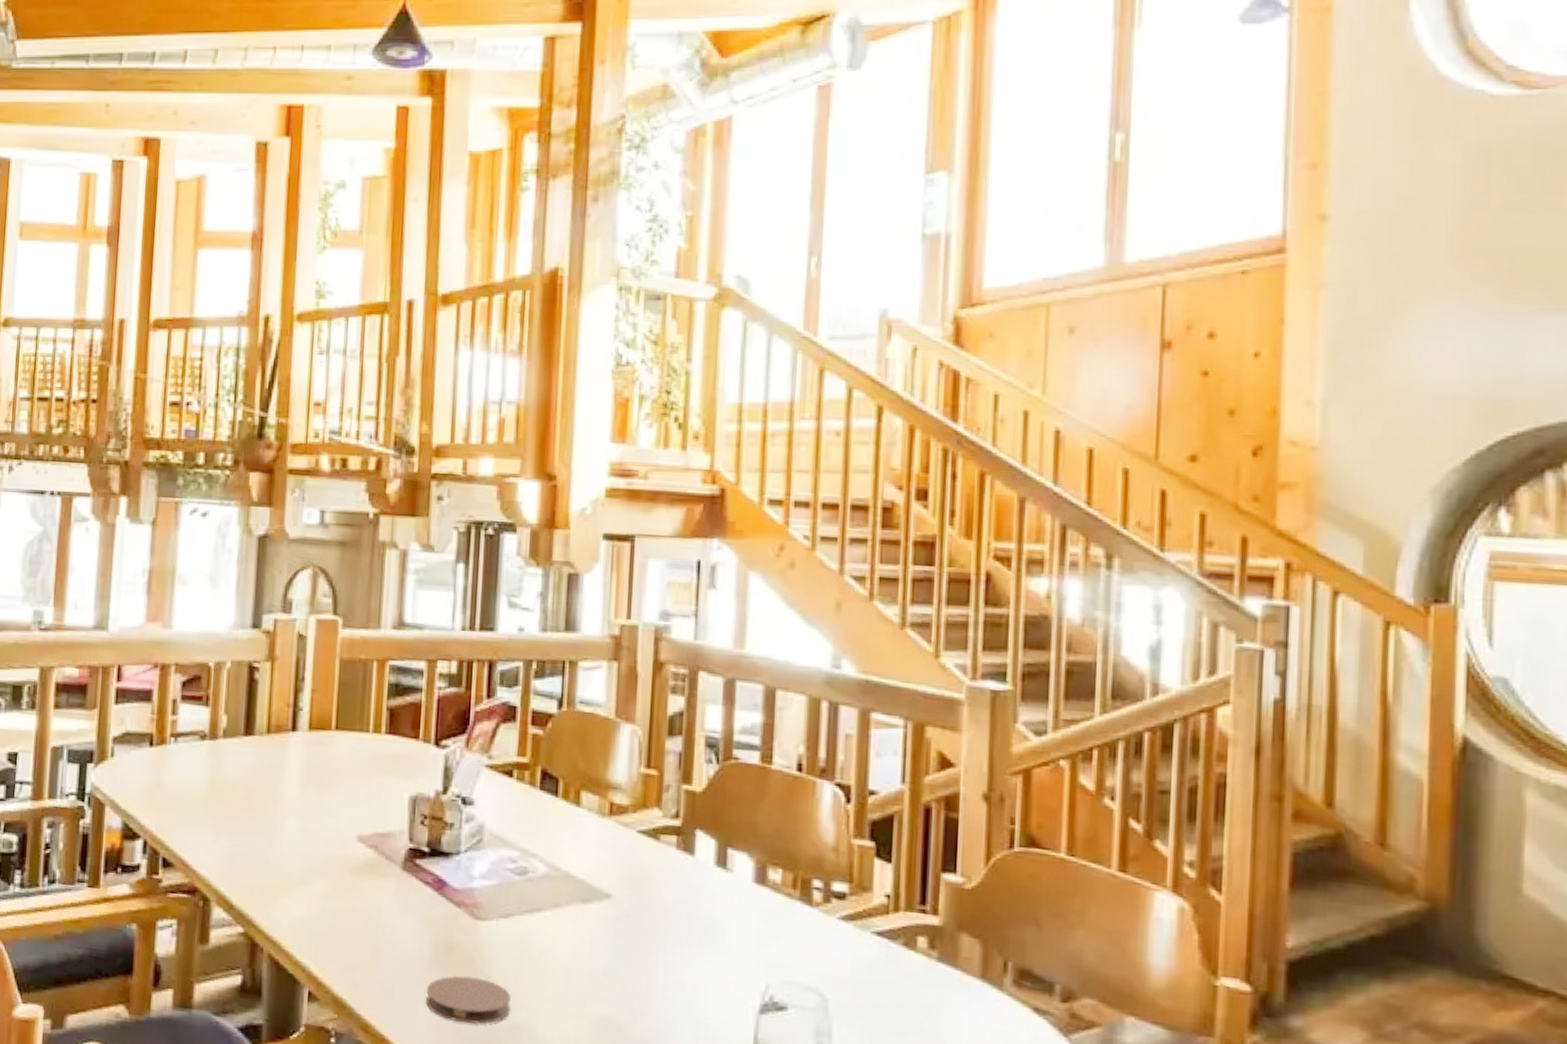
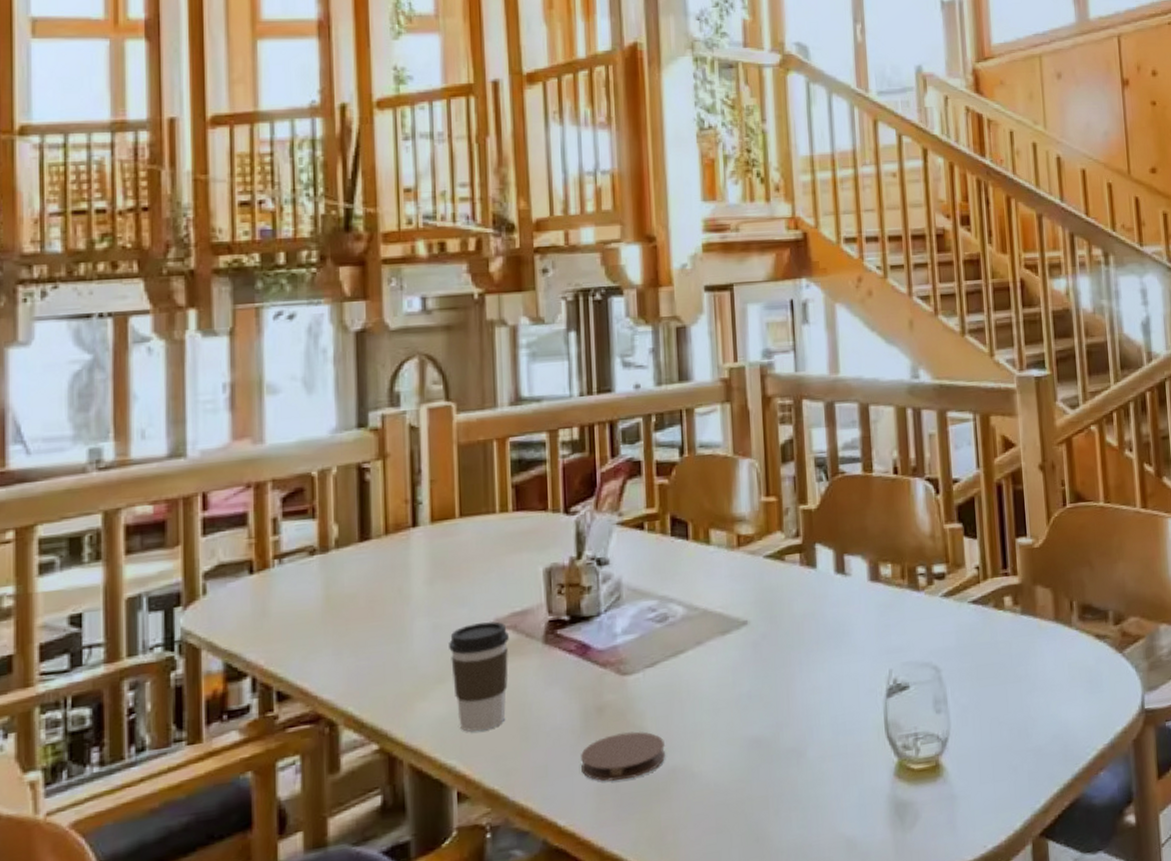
coffee cup: none [314,835,370,940] -> present [449,621,509,732]

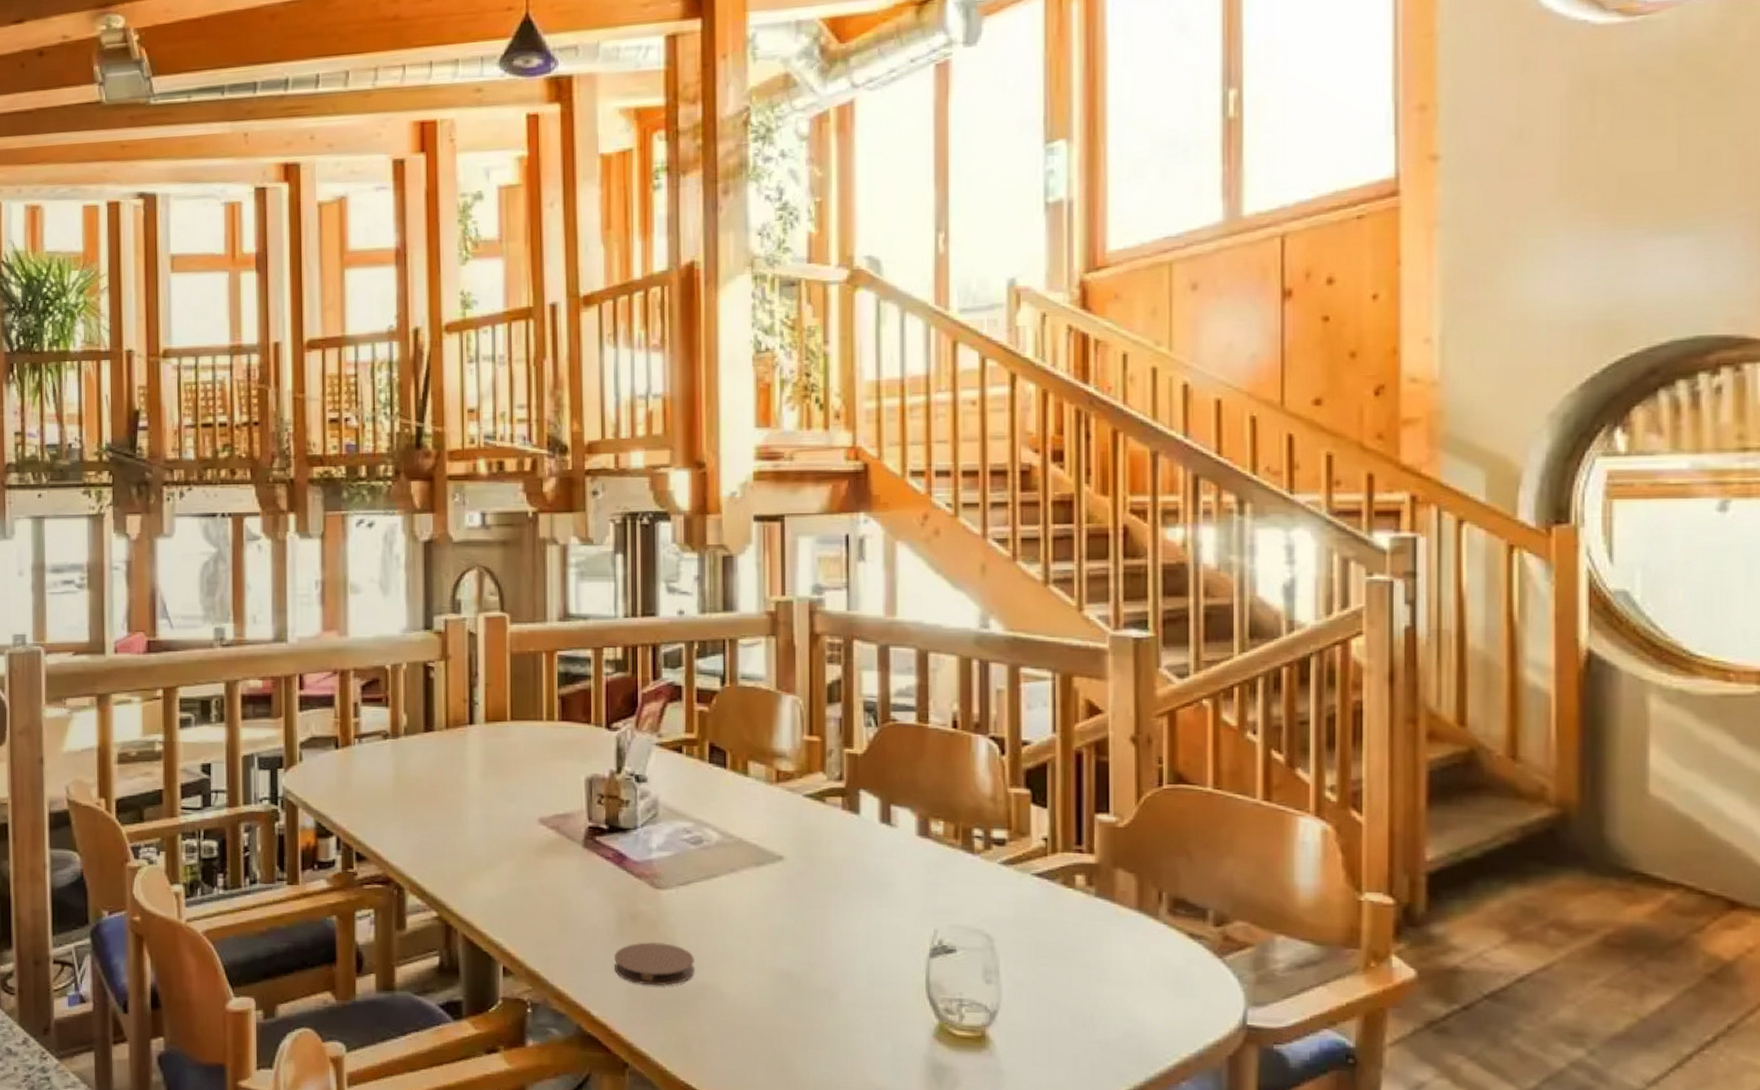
coffee cup: present [449,621,509,732] -> none [499,819,552,917]

